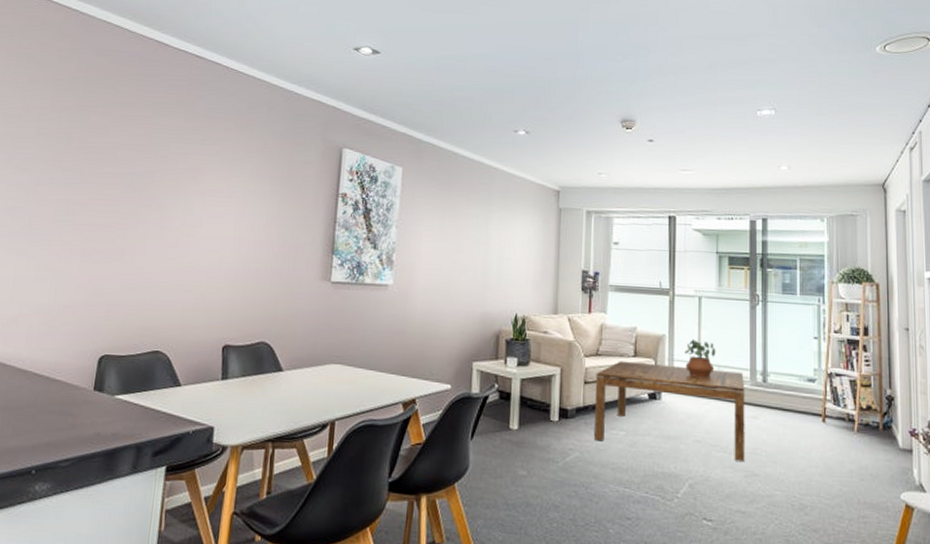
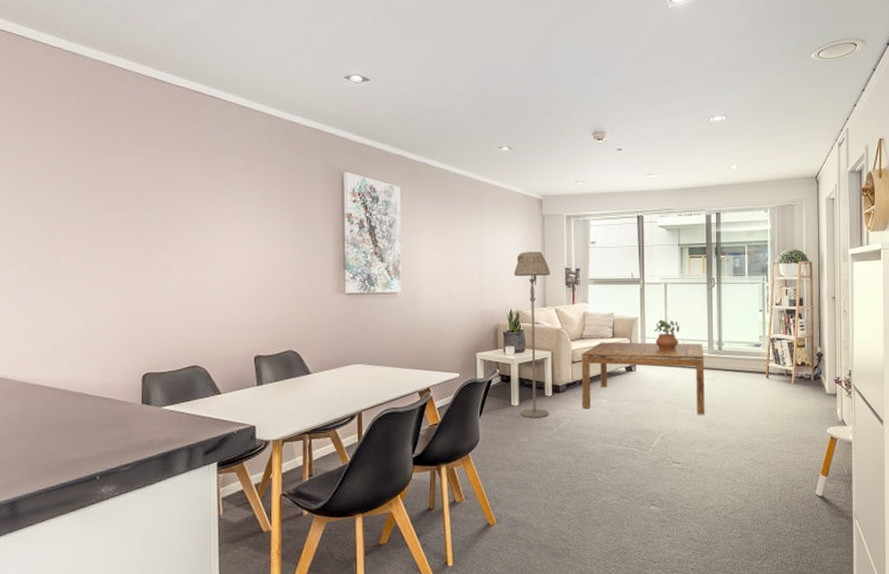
floor lamp: none [520,248,565,447] -> present [513,252,551,418]

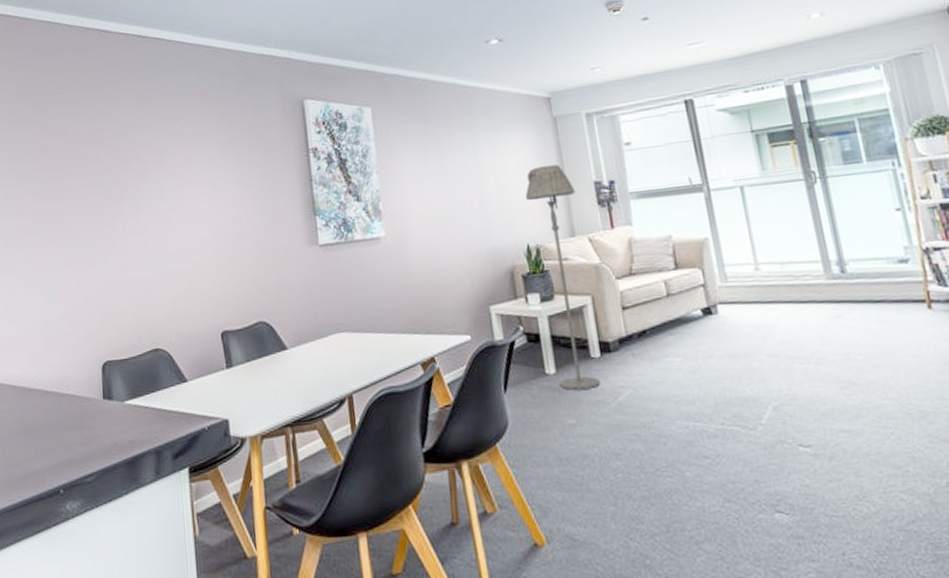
coffee table: present [581,342,705,415] -> none [633,266,837,373]
potted plant: present [654,319,680,351] -> none [735,236,777,282]

